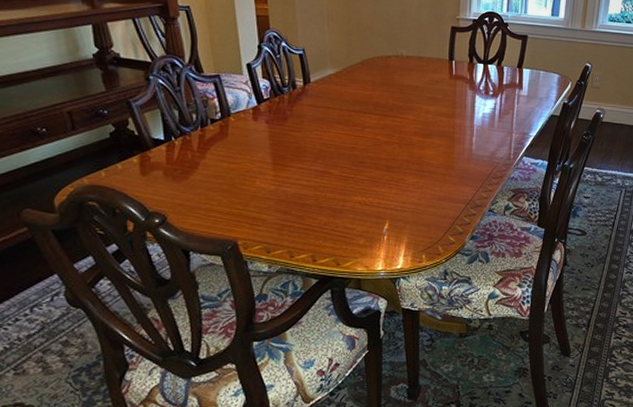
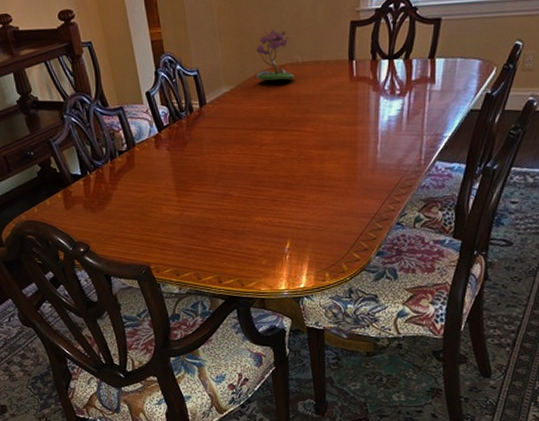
flower arrangement: none [363,23,400,70] -> present [256,30,296,81]

